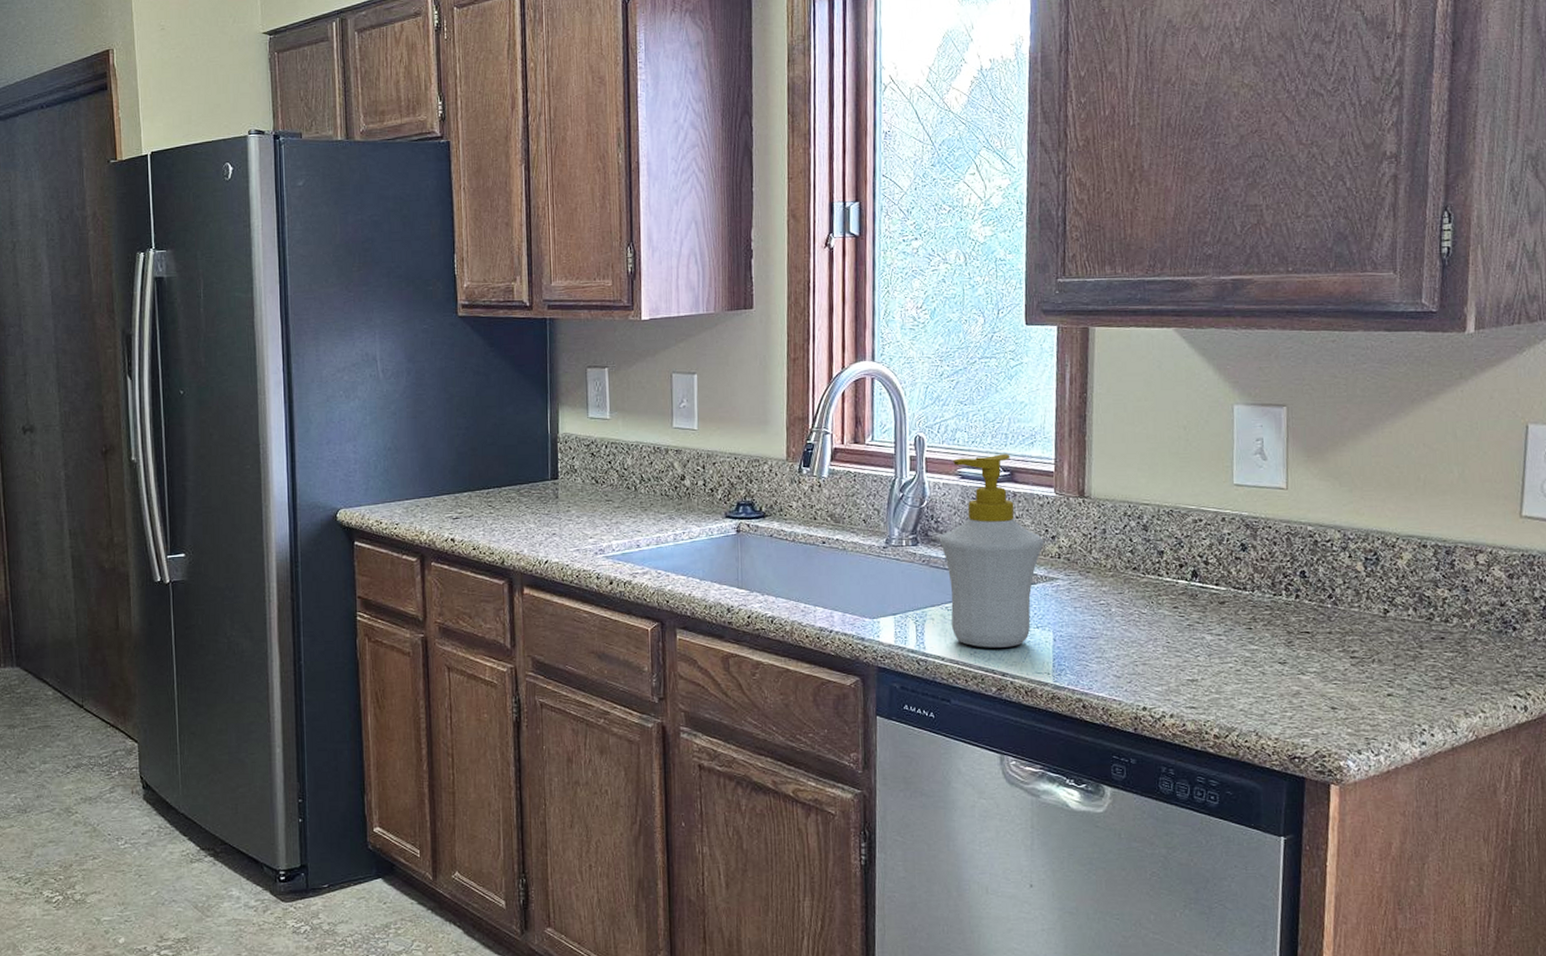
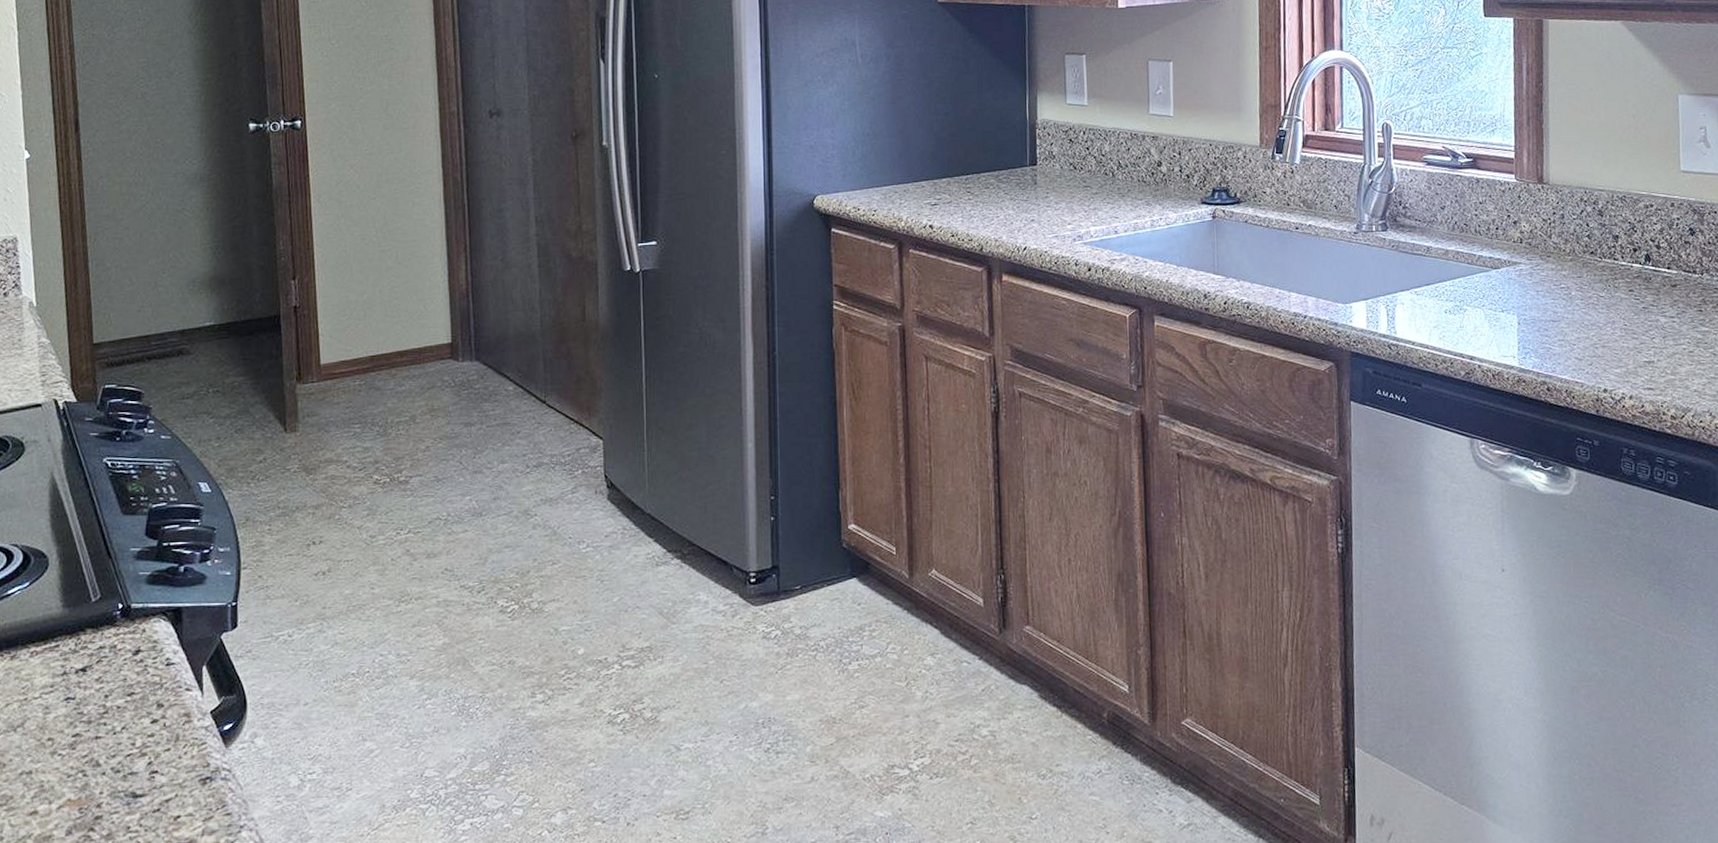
soap bottle: present [939,454,1044,648] -> none [1407,141,1507,332]

